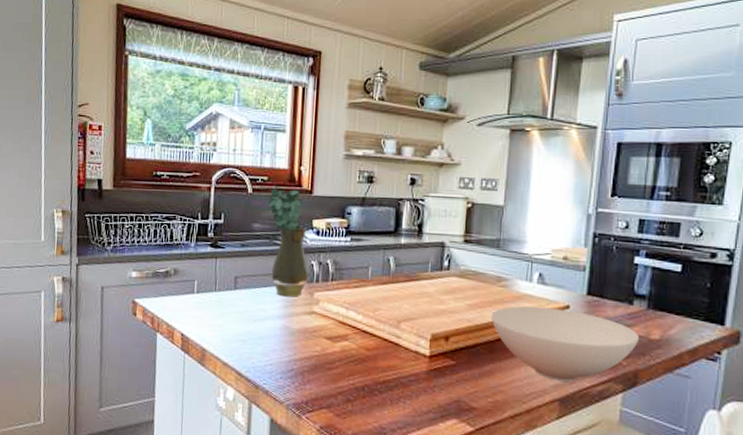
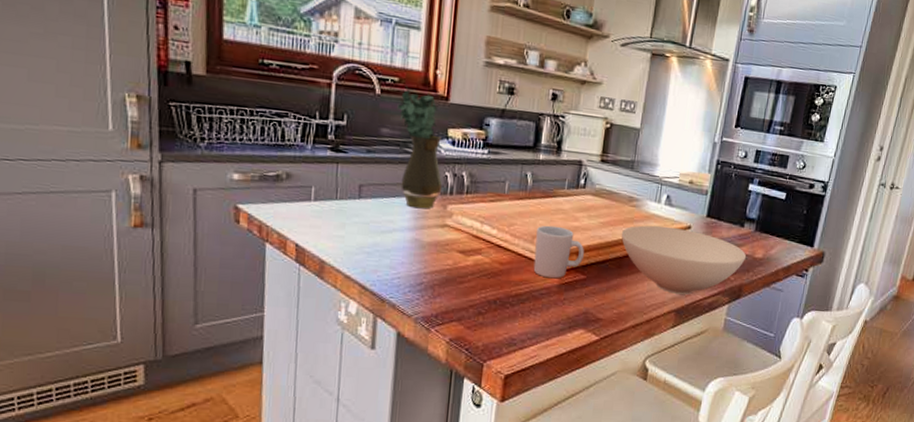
mug: none [400,309,452,365] -> present [533,225,584,279]

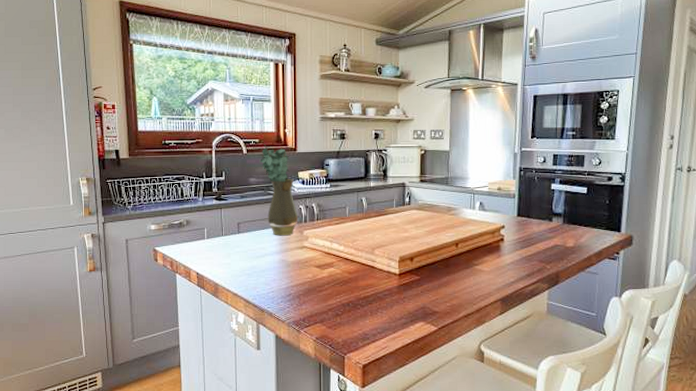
mug: present [533,225,584,279] -> none [374,238,416,281]
bowl: present [621,225,747,295] -> none [445,228,559,285]

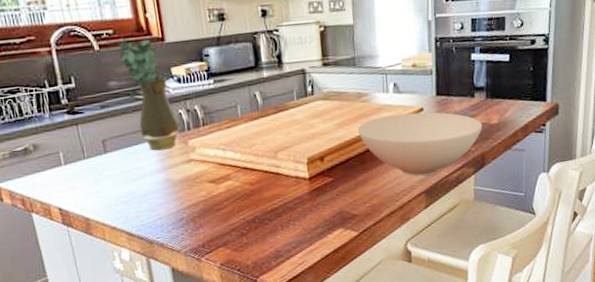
bowl: none [445,228,559,285] -> present [357,112,483,176]

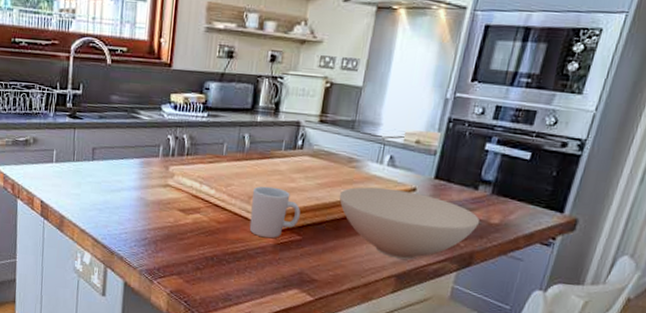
vase: present [118,34,179,151] -> none [125,54,165,170]
mug: none [276,136,327,188] -> present [249,186,301,239]

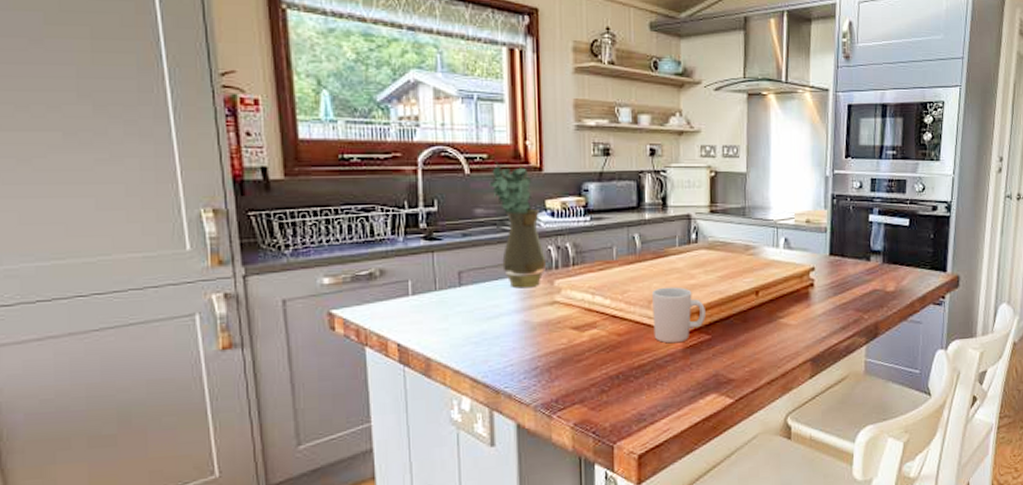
vase: none [125,54,165,170] -> present [489,160,546,288]
bowl: present [339,187,480,260] -> none [742,271,878,342]

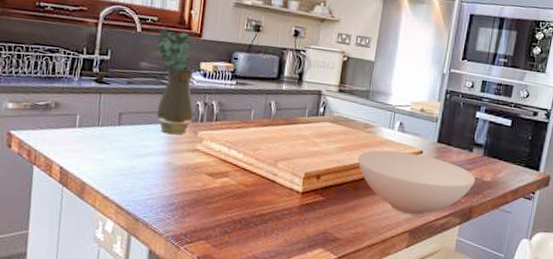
mug: present [651,286,705,344] -> none [276,150,323,200]
bowl: none [742,271,878,342] -> present [357,150,476,216]

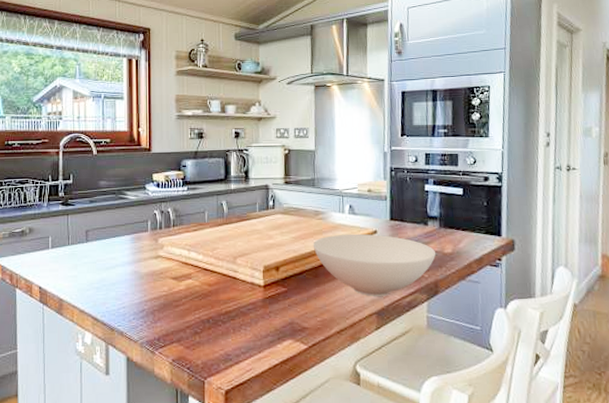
vase: present [155,23,194,135] -> none [111,143,152,245]

